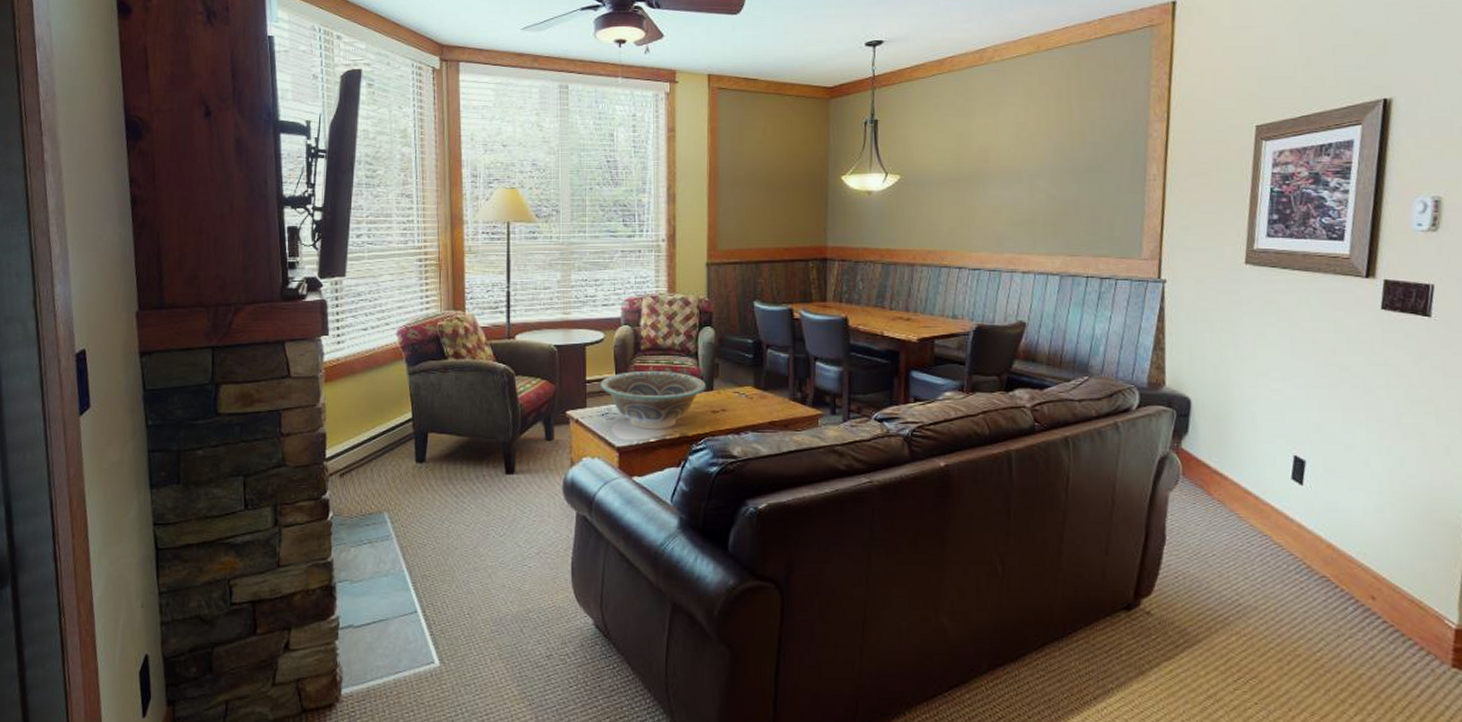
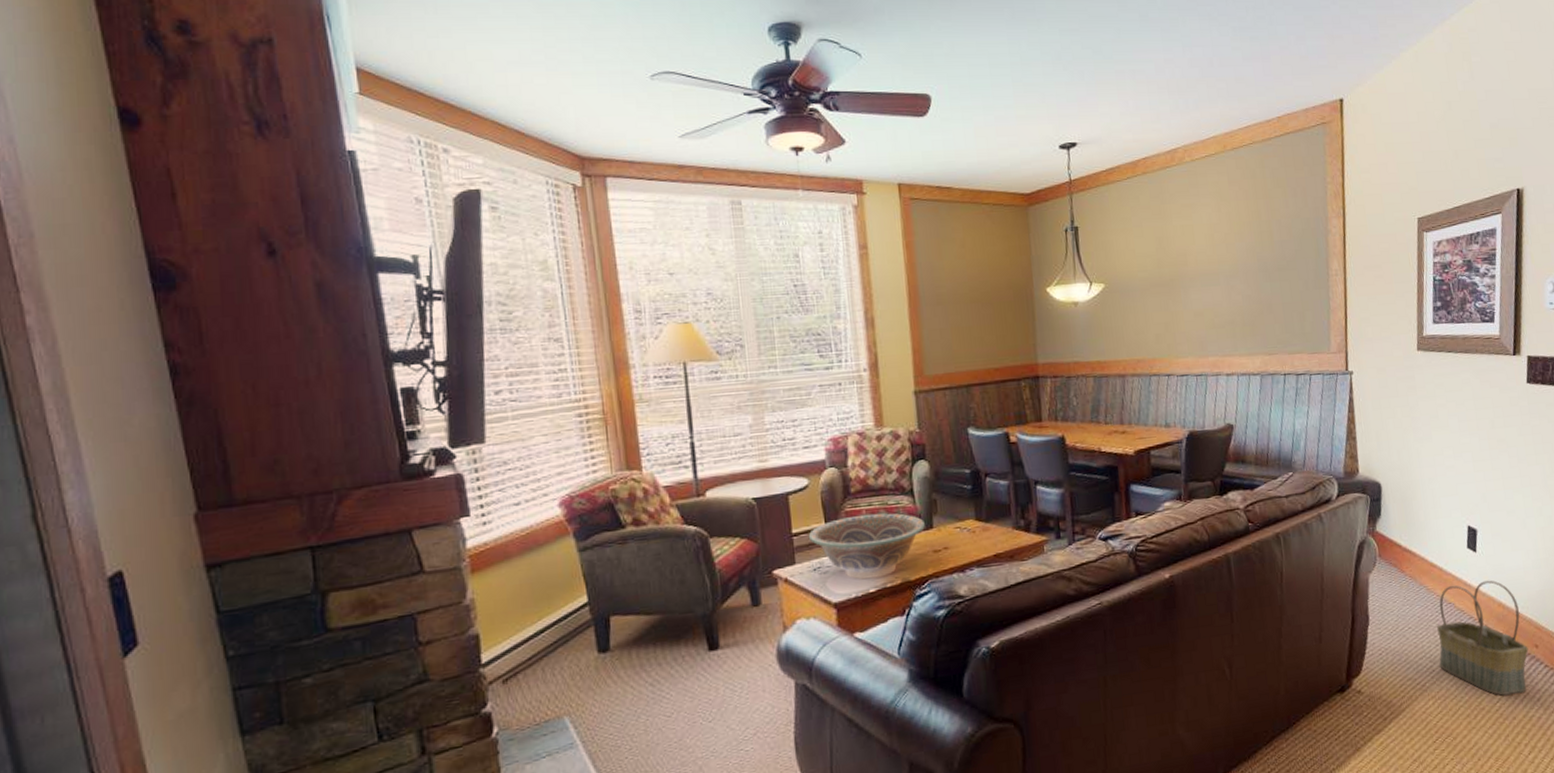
basket: none [1247,517,1363,646] -> present [1437,580,1529,696]

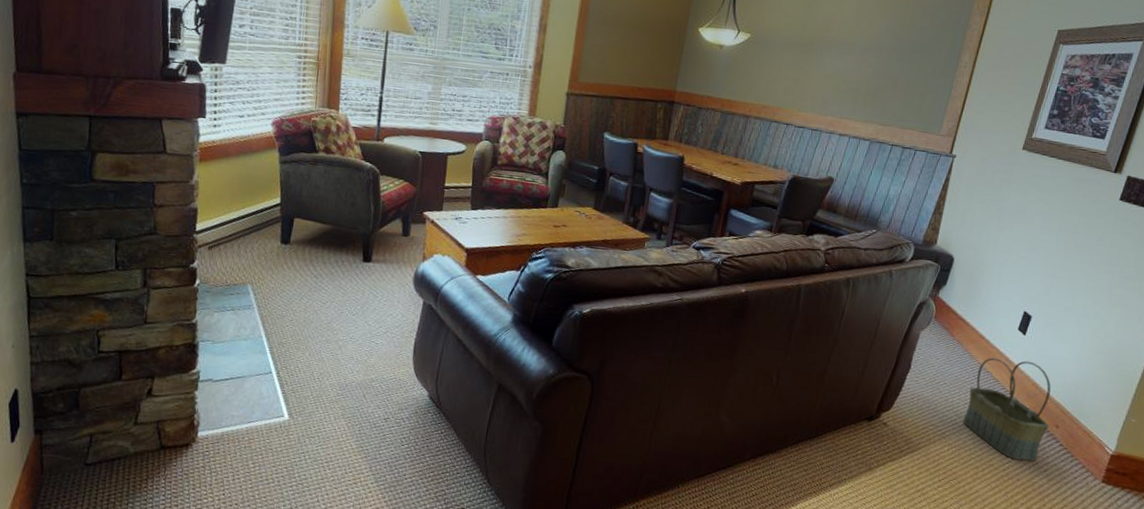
decorative bowl: present [808,513,925,580] -> none [456,183,552,237]

